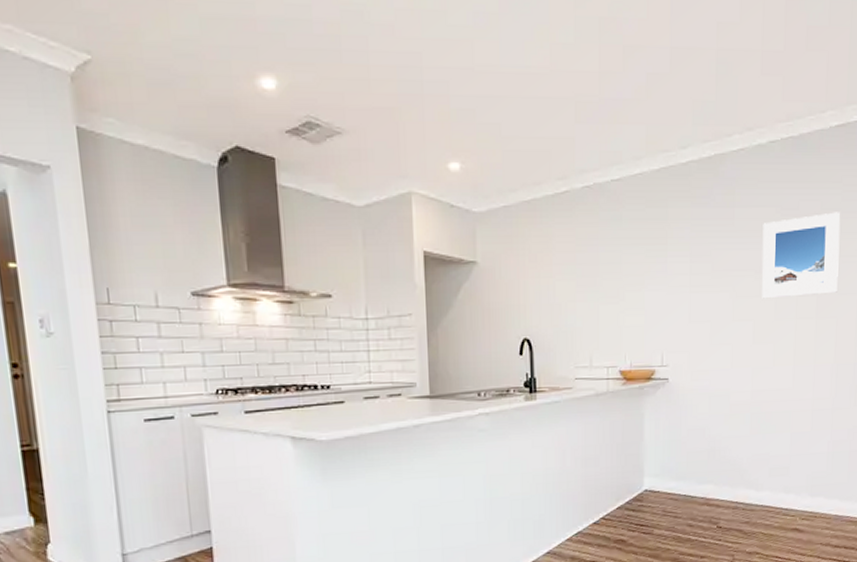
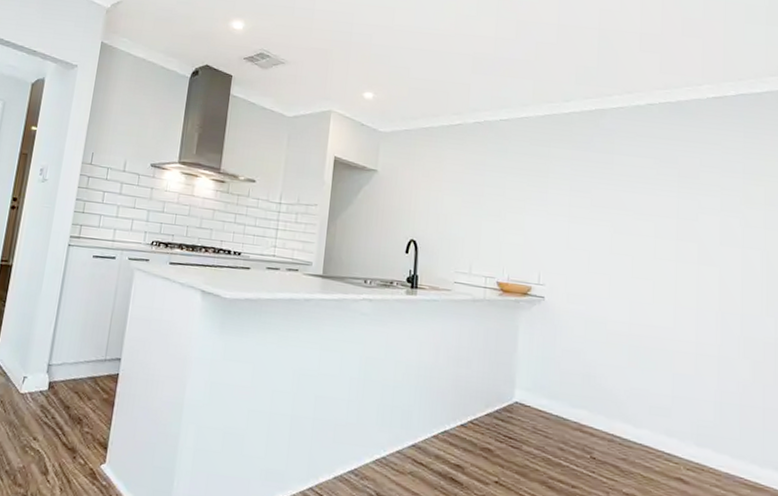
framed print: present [762,212,841,299] -> none [640,169,721,244]

